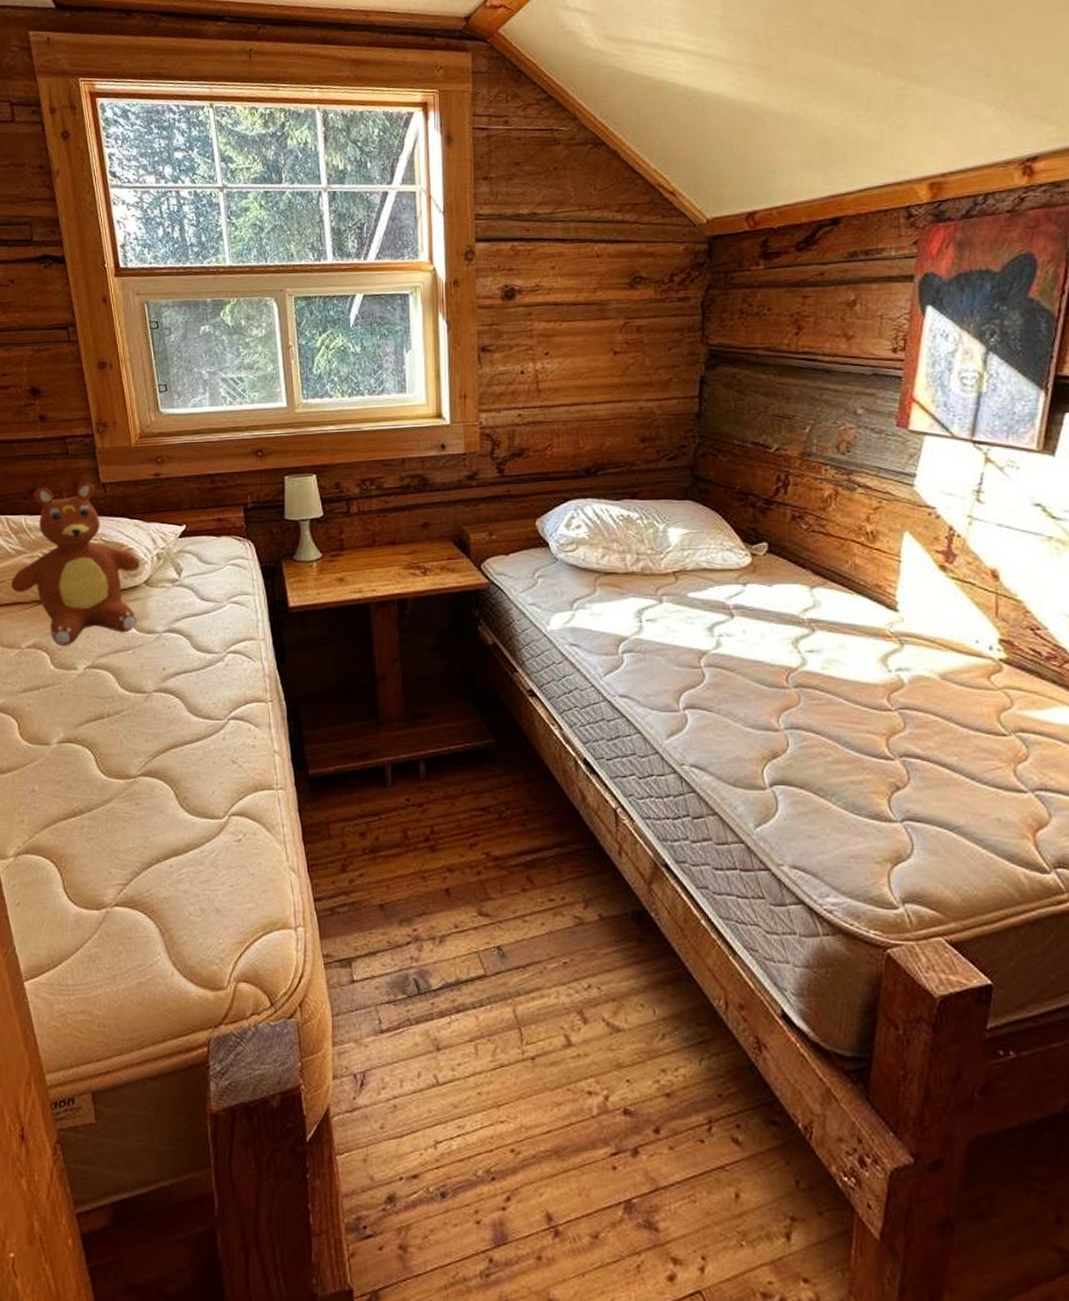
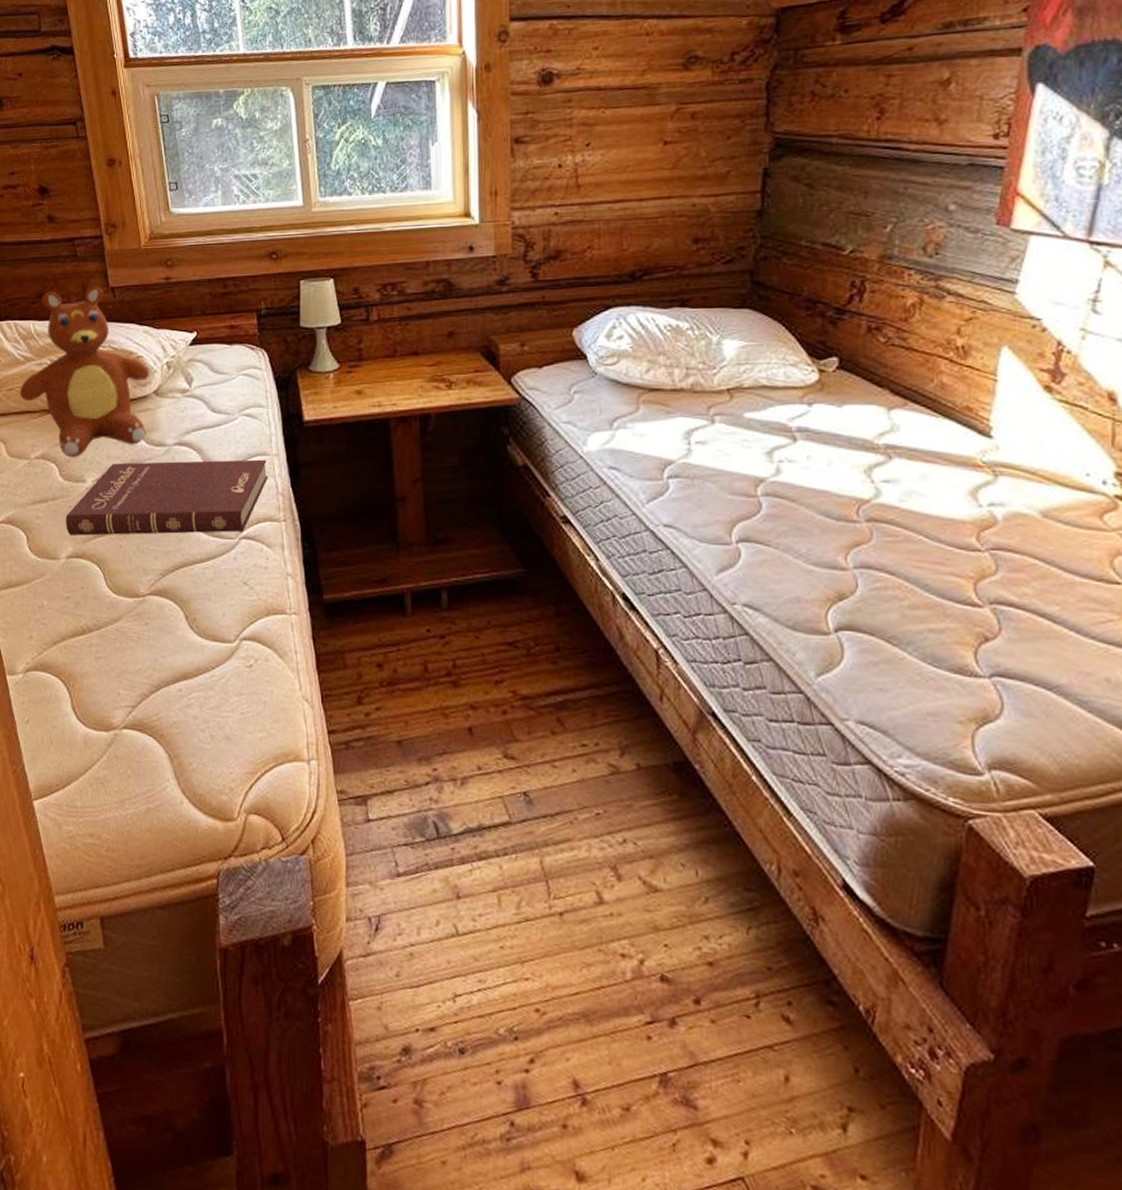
book: none [57,644,255,721] -> present [66,459,268,536]

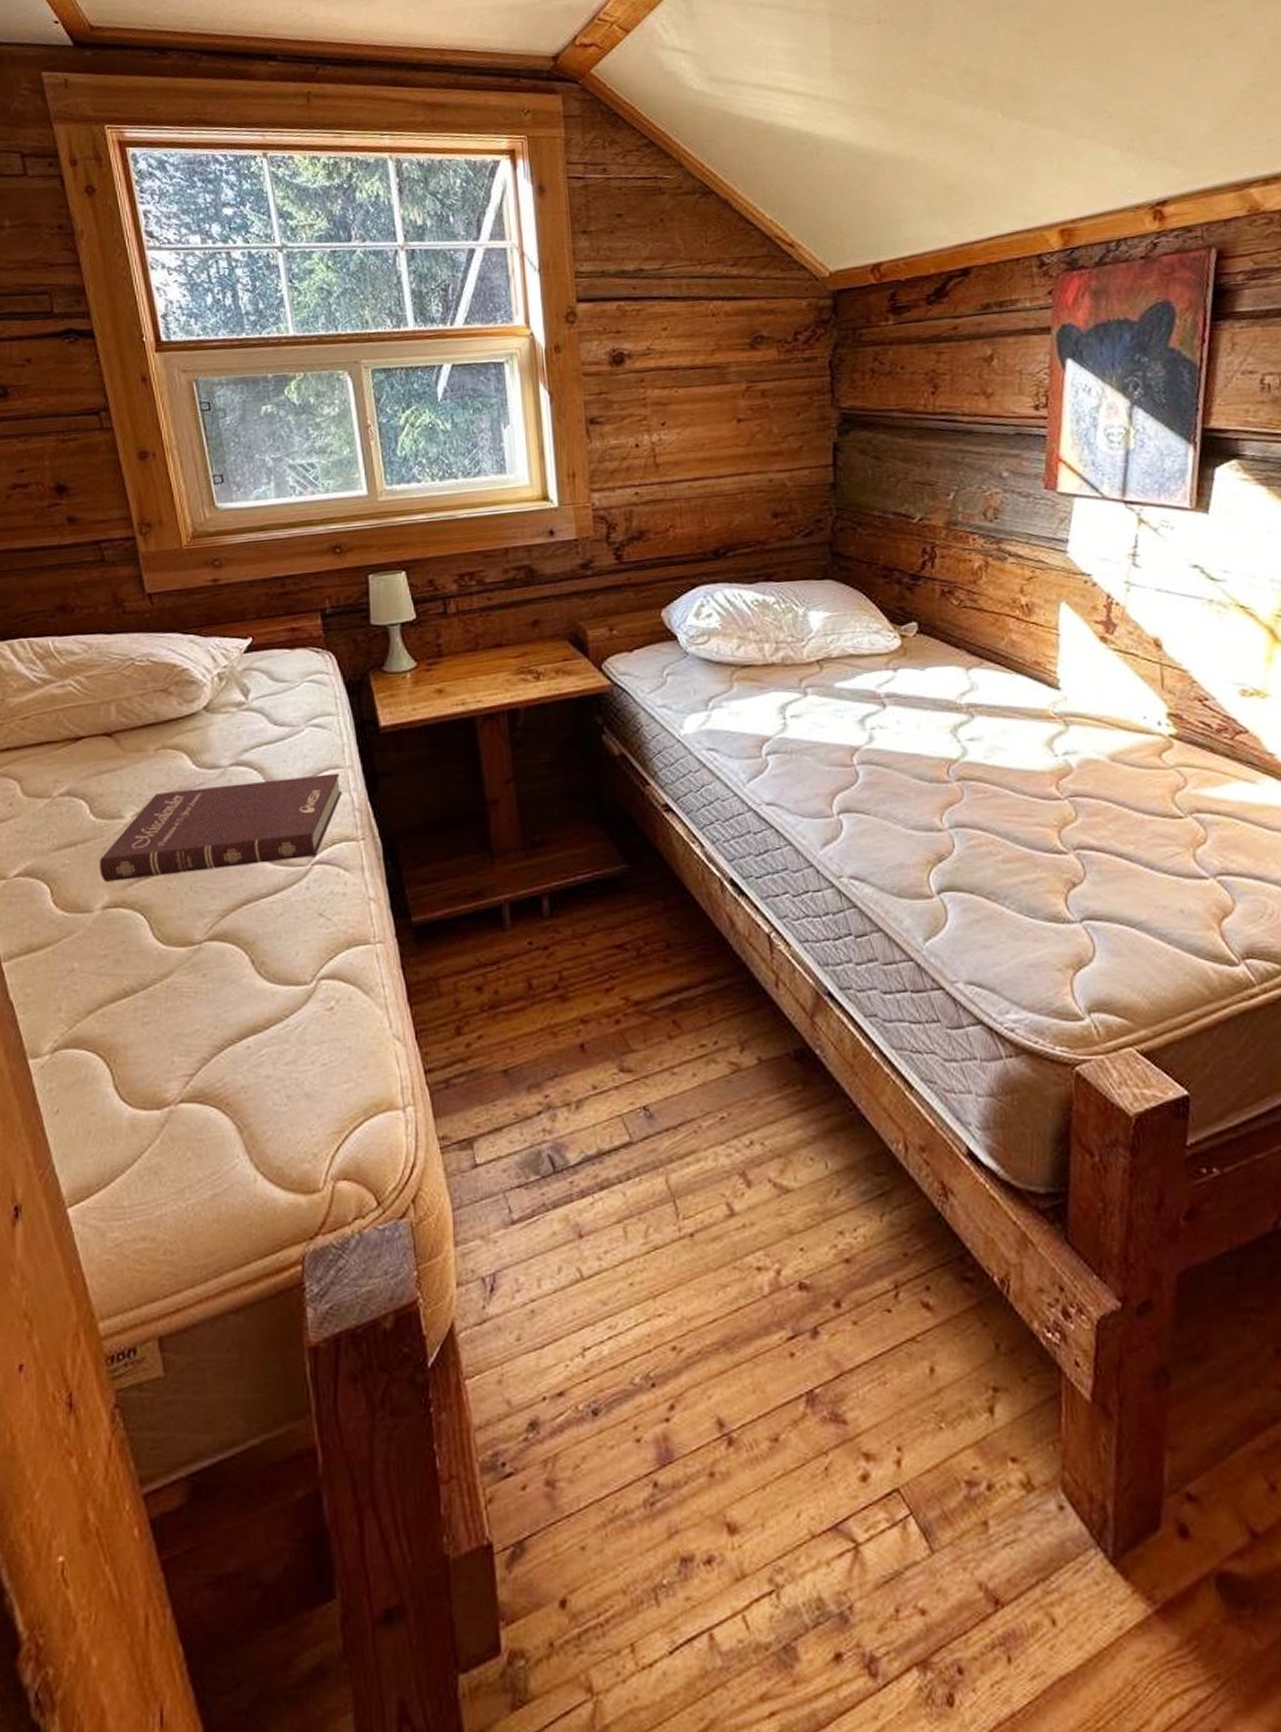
teddy bear: present [19,286,149,458] -> none [36,593,197,792]

